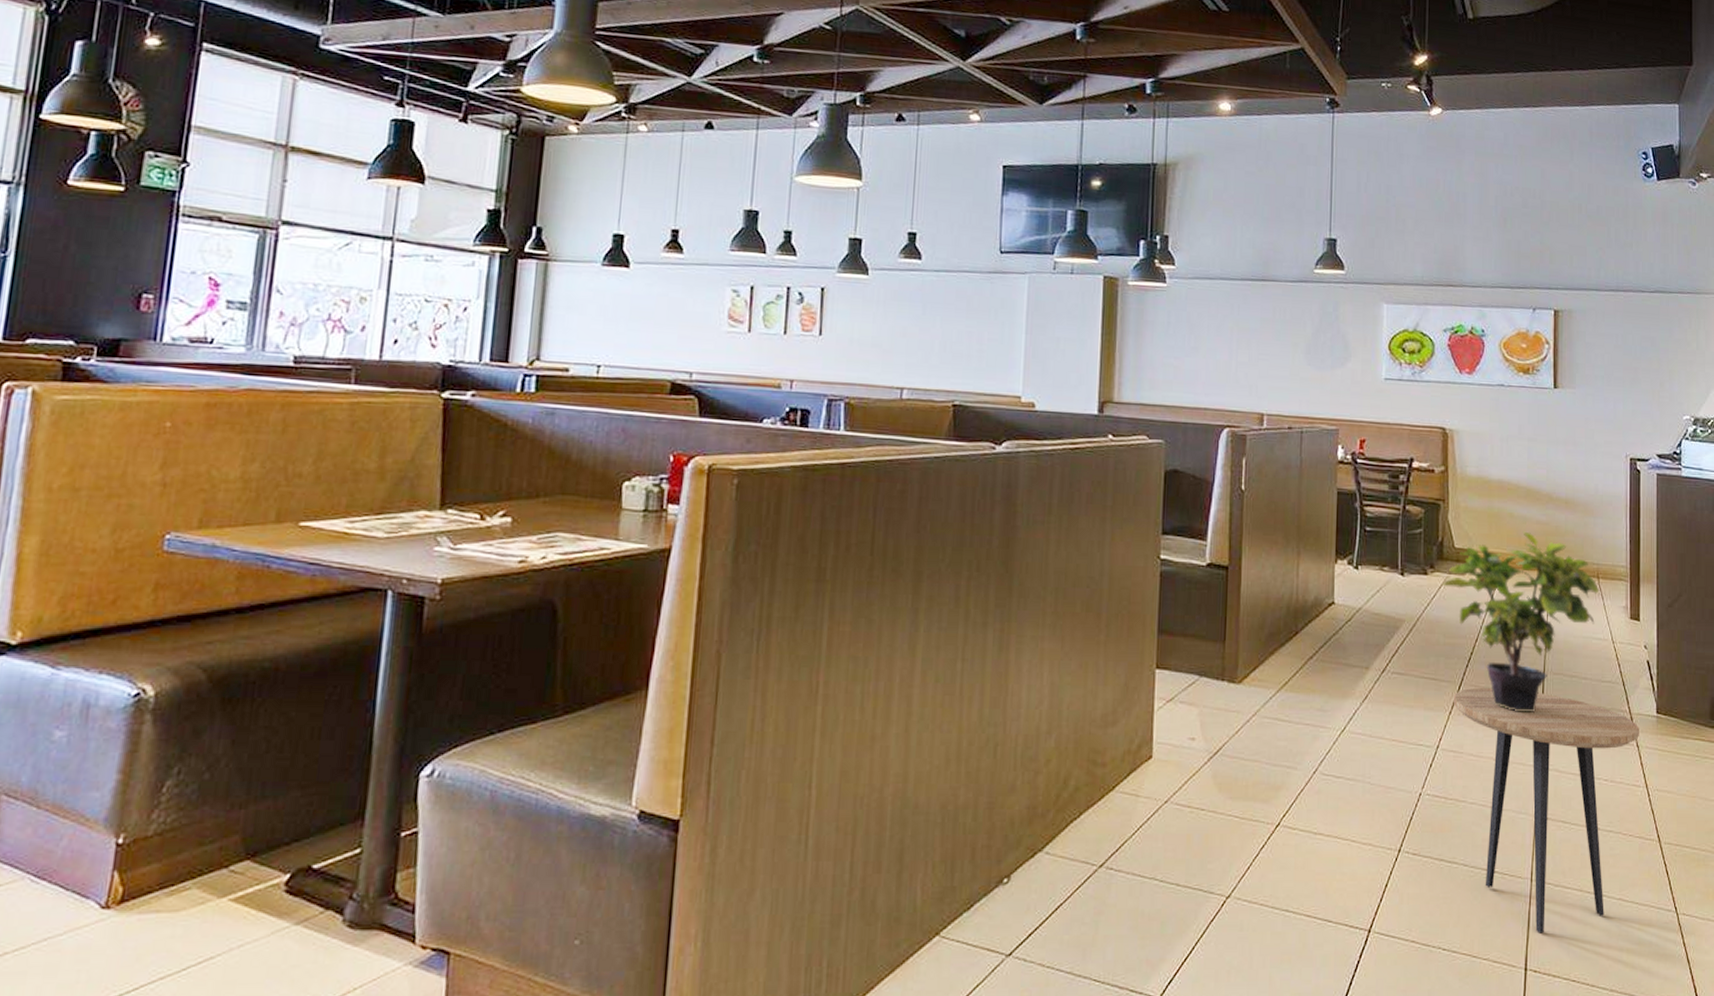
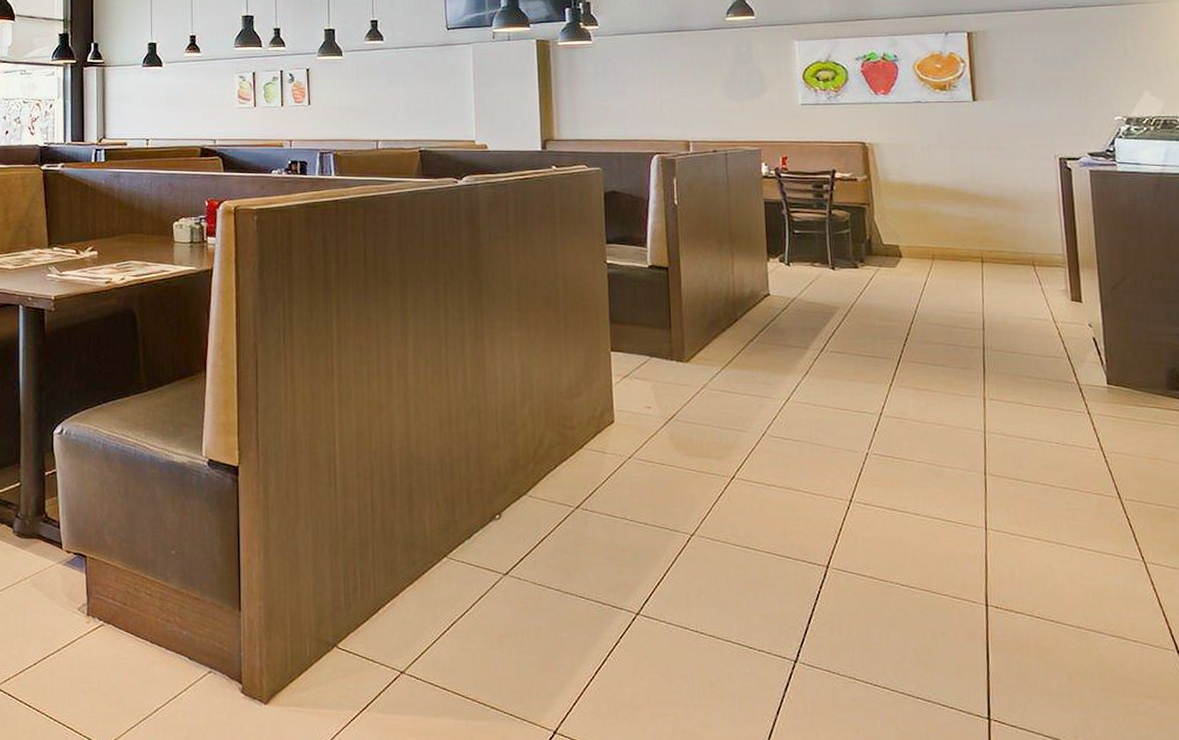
potted plant: present [1441,531,1601,712] -> none [873,227,1038,384]
side table: present [1453,687,1639,934] -> none [892,363,1090,575]

